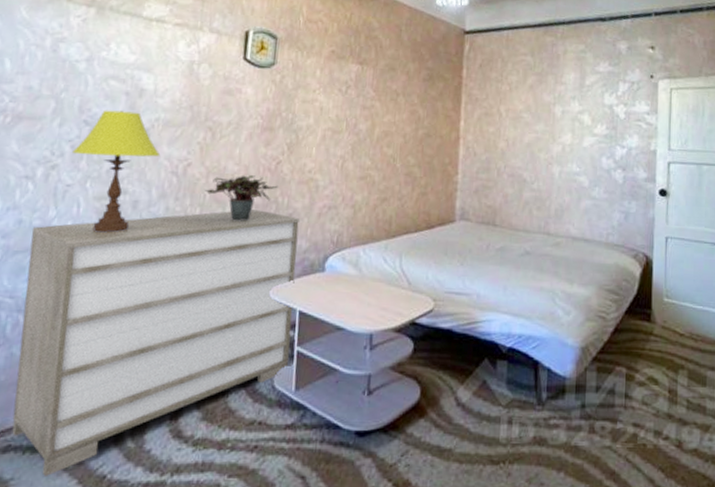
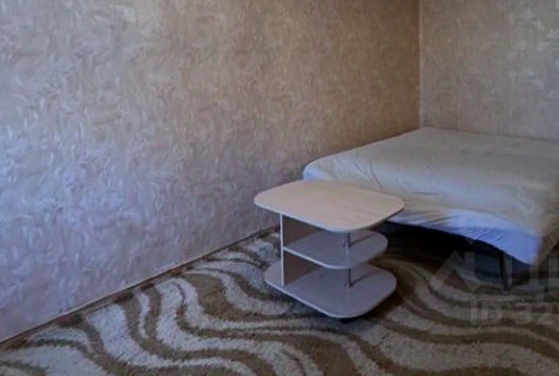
dresser: present [12,208,300,476] -> none [41,125,277,364]
table lamp: present [73,110,161,233] -> none [69,43,147,154]
potted plant: present [204,175,278,222] -> none [189,95,255,138]

